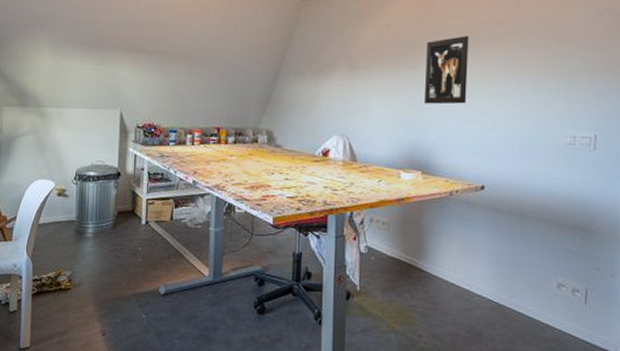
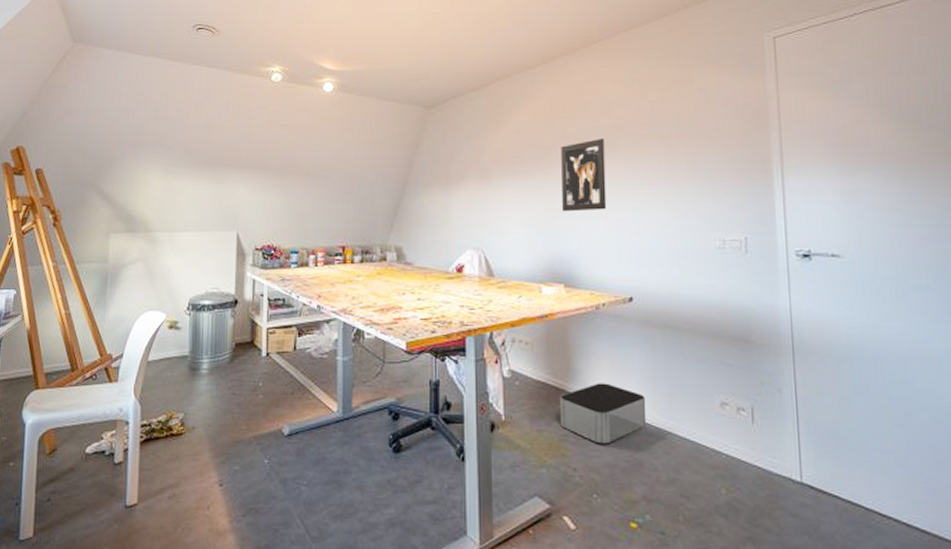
storage bin: none [409,261,489,316] -> present [559,383,647,444]

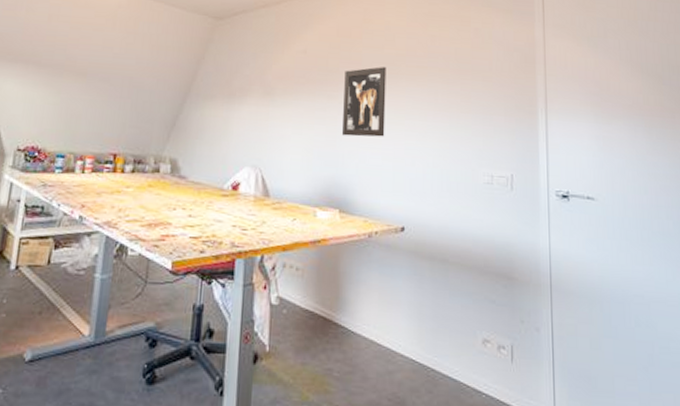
storage bin: present [559,383,647,444] -> none [325,314,412,381]

